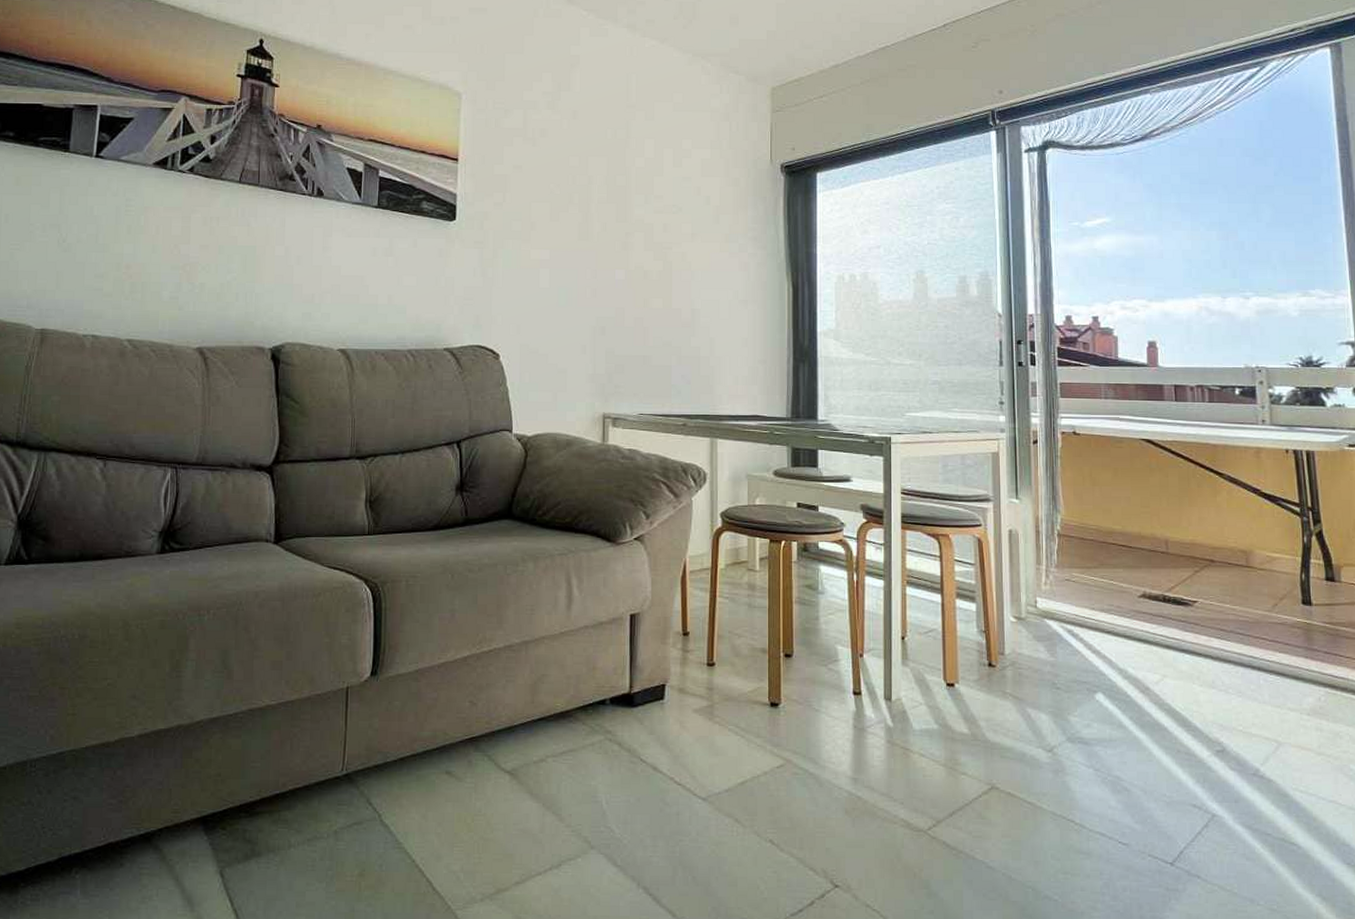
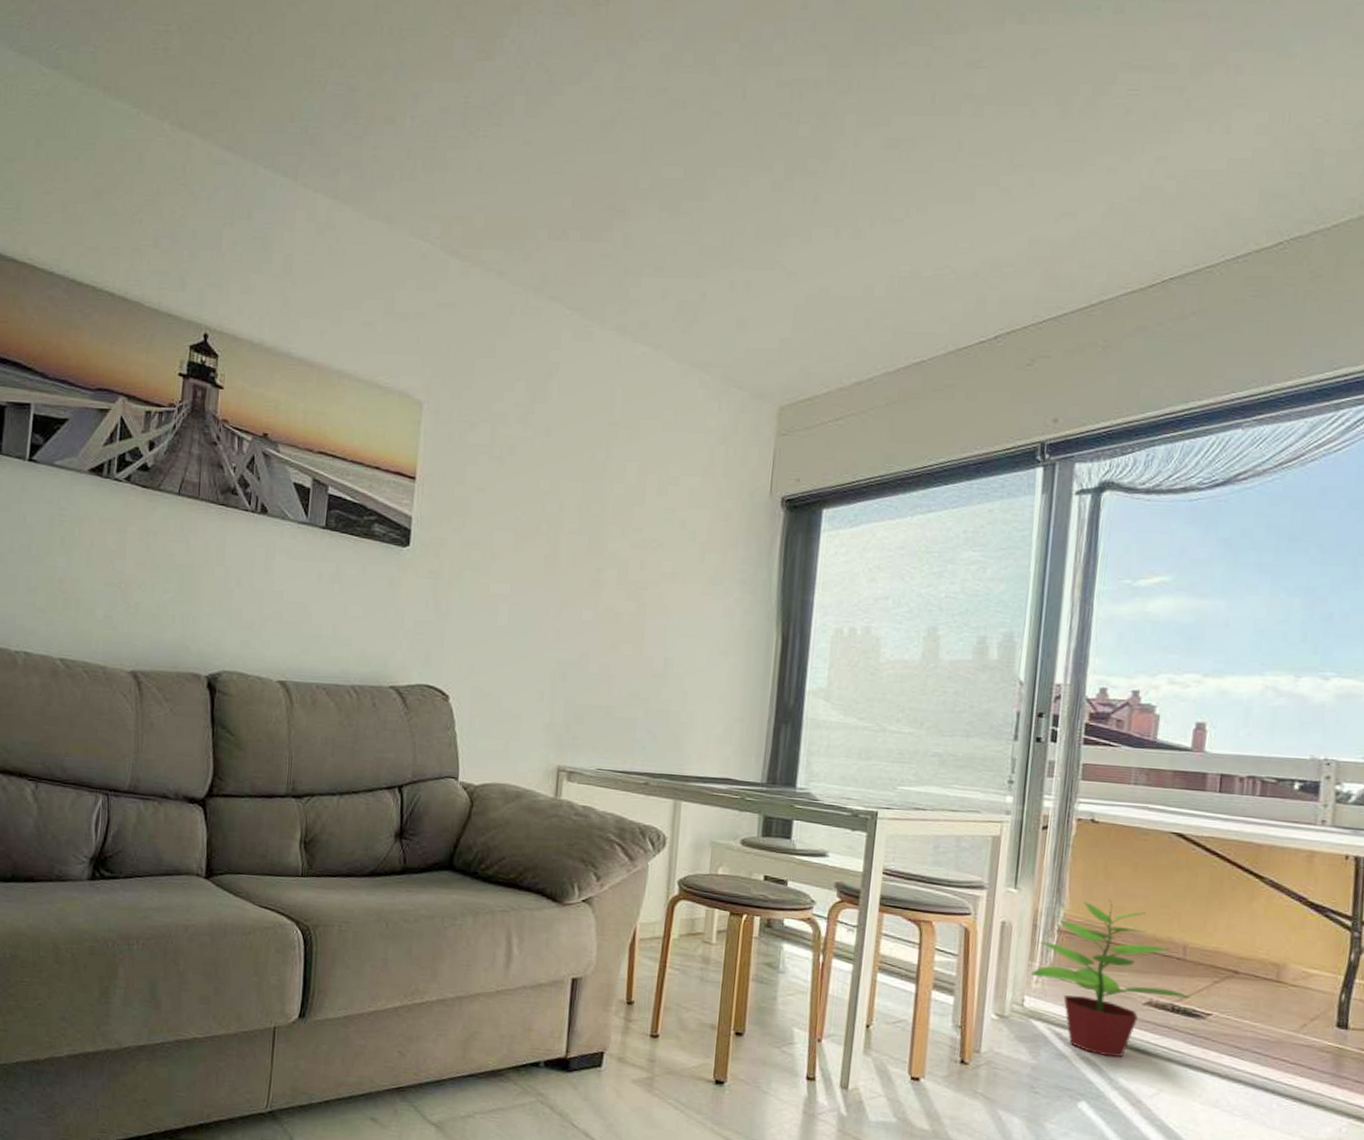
potted plant: none [1040,503,1178,649] -> present [1031,900,1192,1058]

